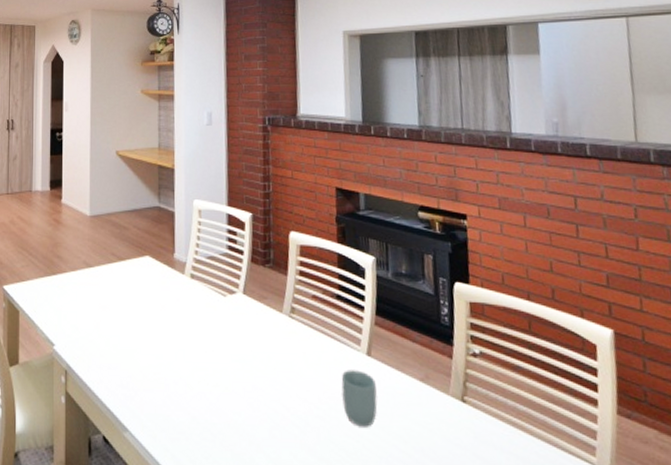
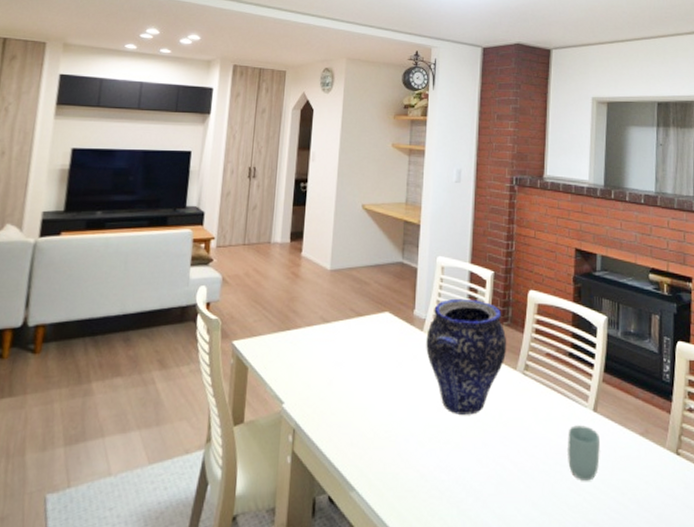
vase: none [188,241,271,358] -> present [426,298,507,415]

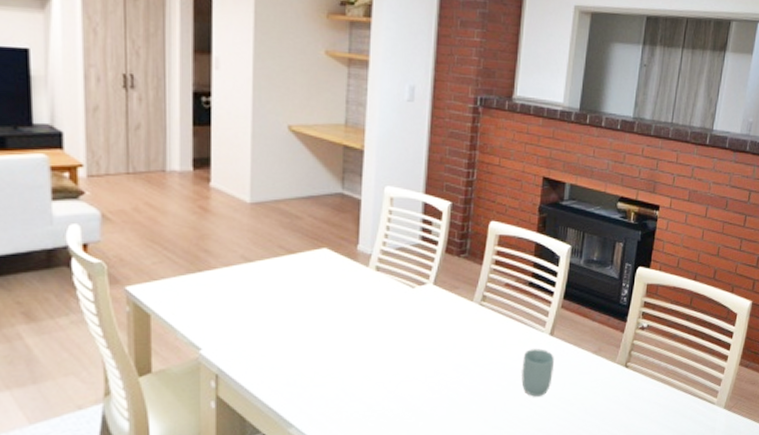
vase: present [426,298,507,415] -> none [372,231,464,347]

